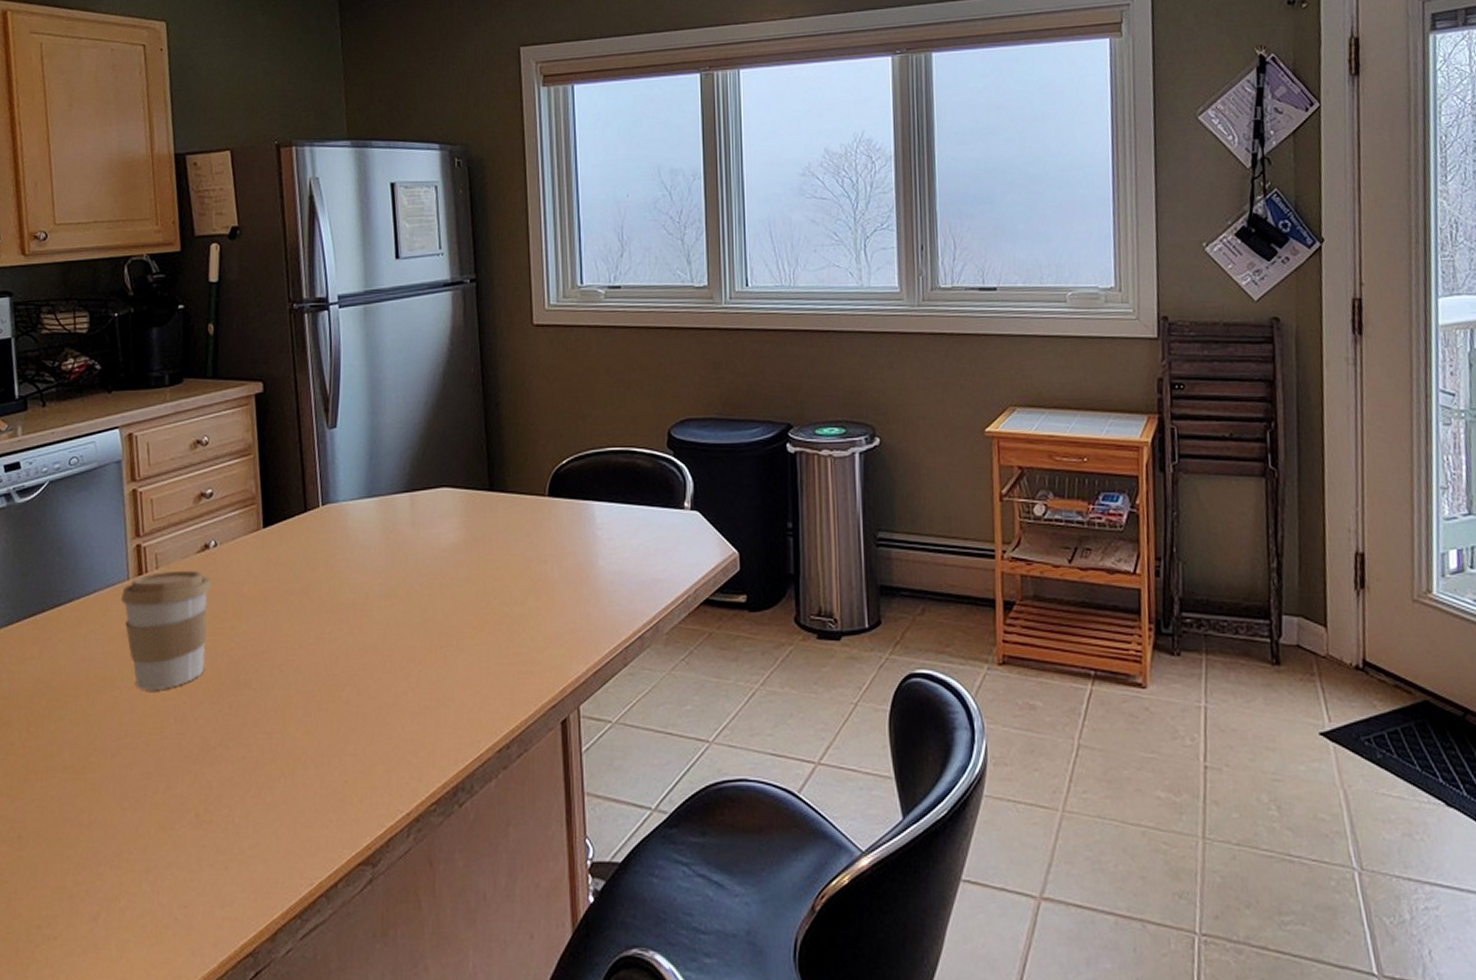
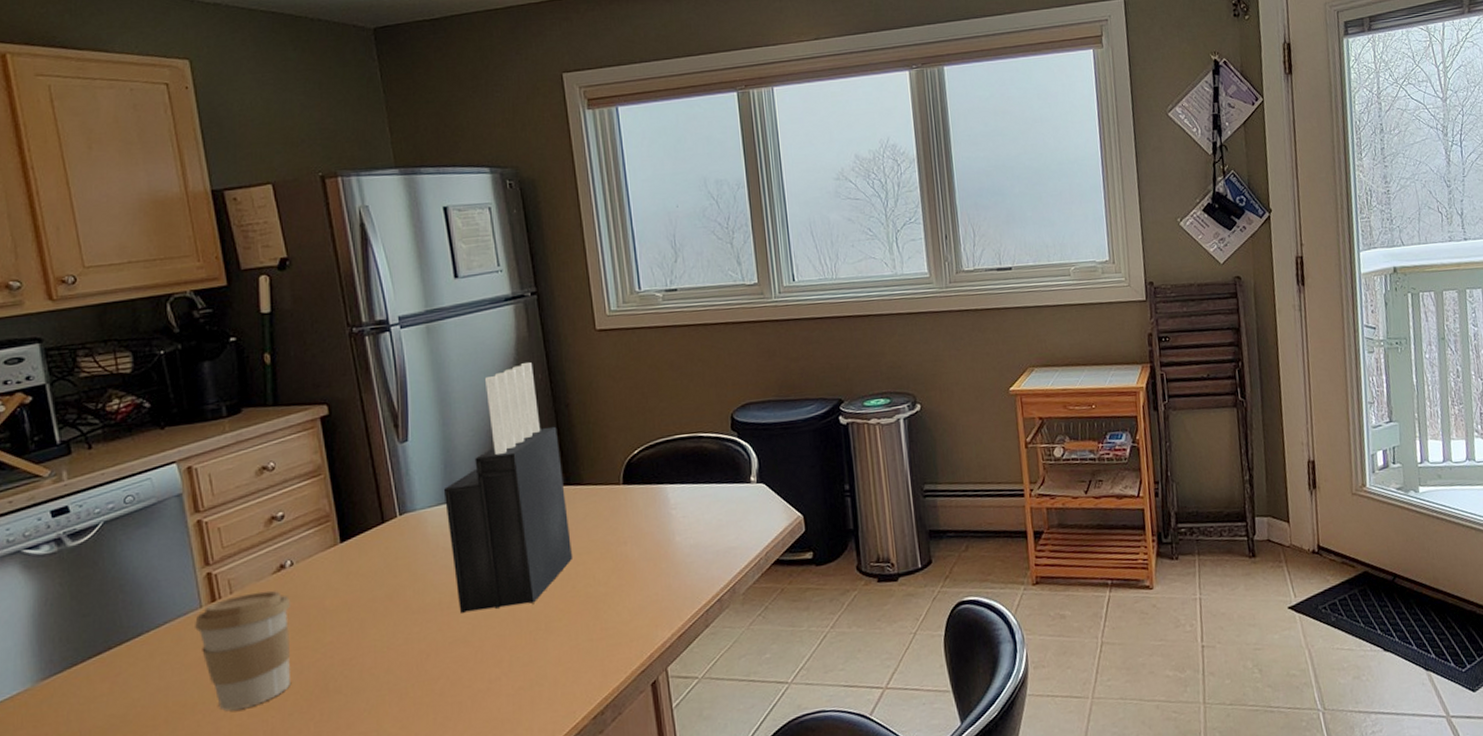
knife block: none [366,355,491,617] -> present [443,362,573,613]

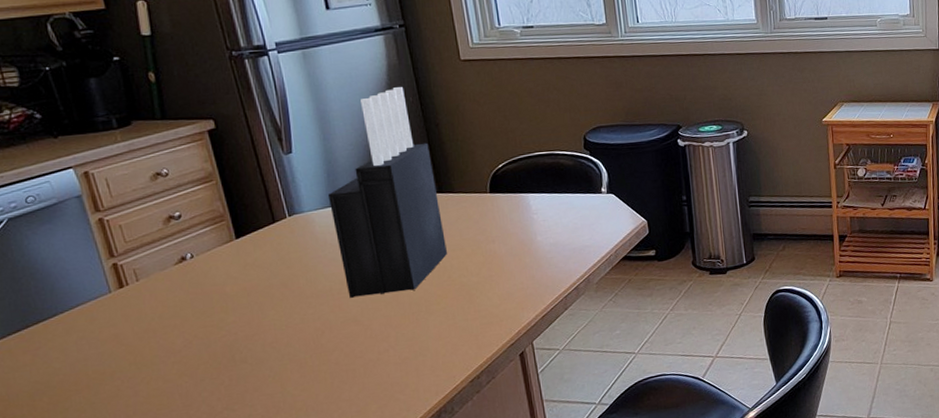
coffee cup: present [195,590,292,711] -> none [106,279,200,377]

